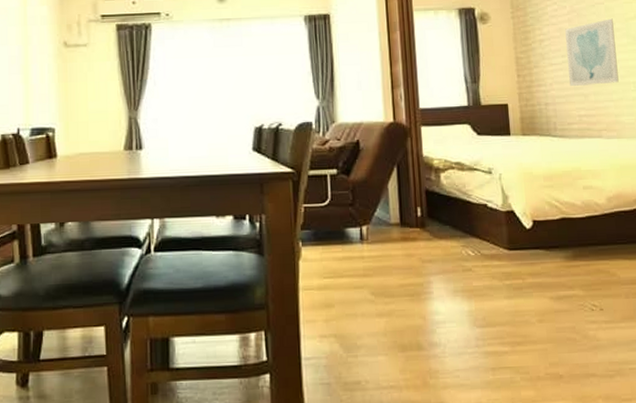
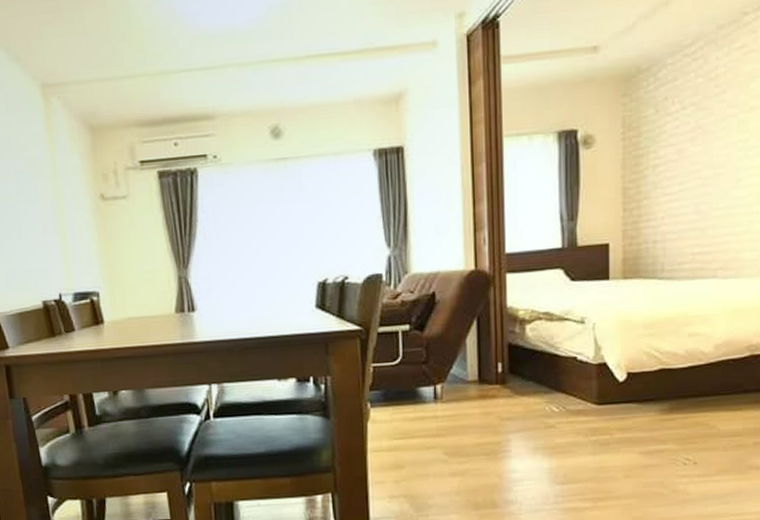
wall art: present [565,18,619,86] -> none [685,134,746,219]

